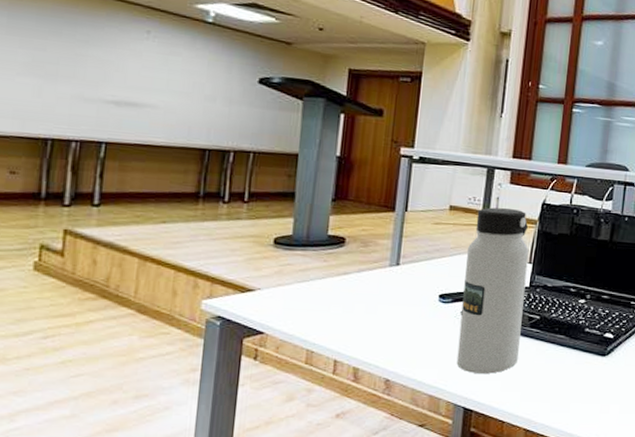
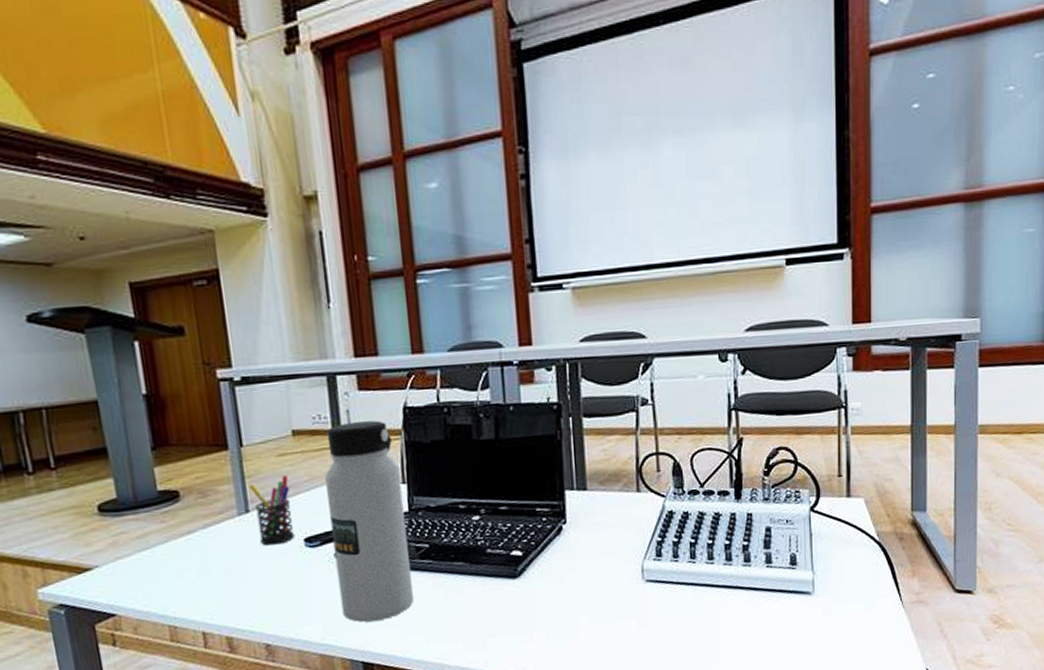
pen holder: none [403,240,438,296] -> present [248,475,295,546]

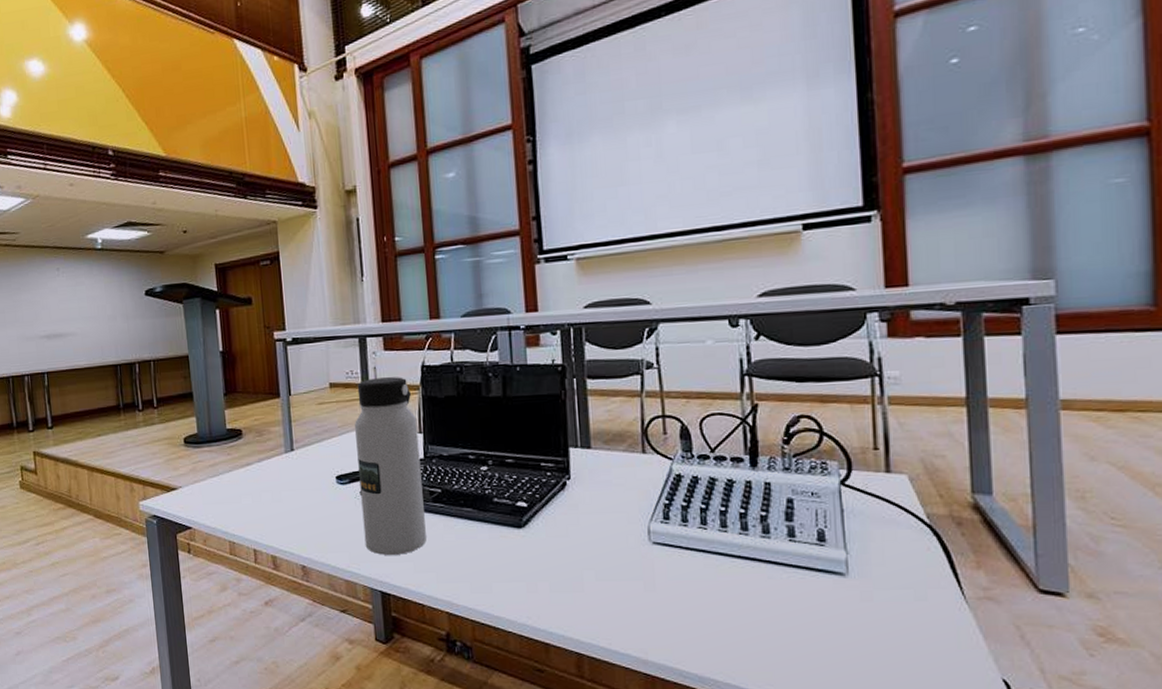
pen holder: present [248,475,295,546] -> none [294,421,329,480]

